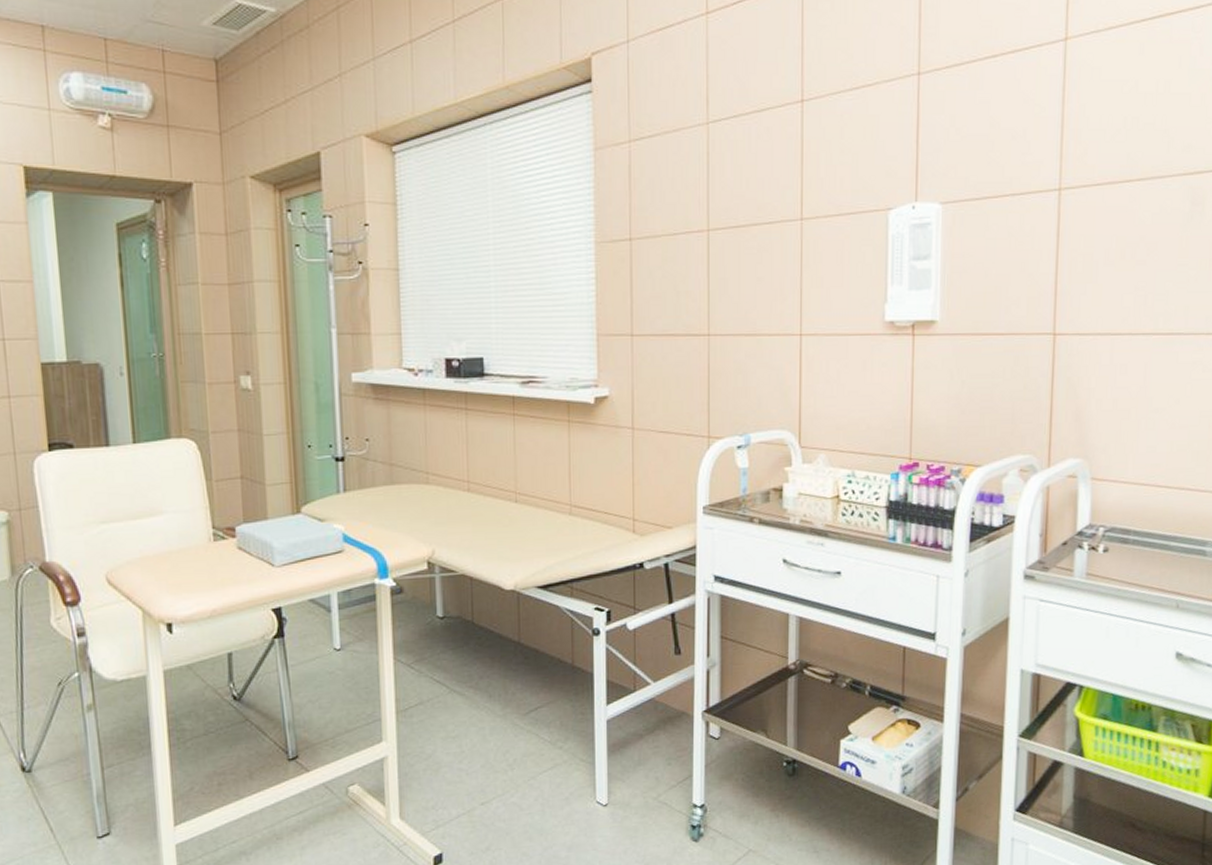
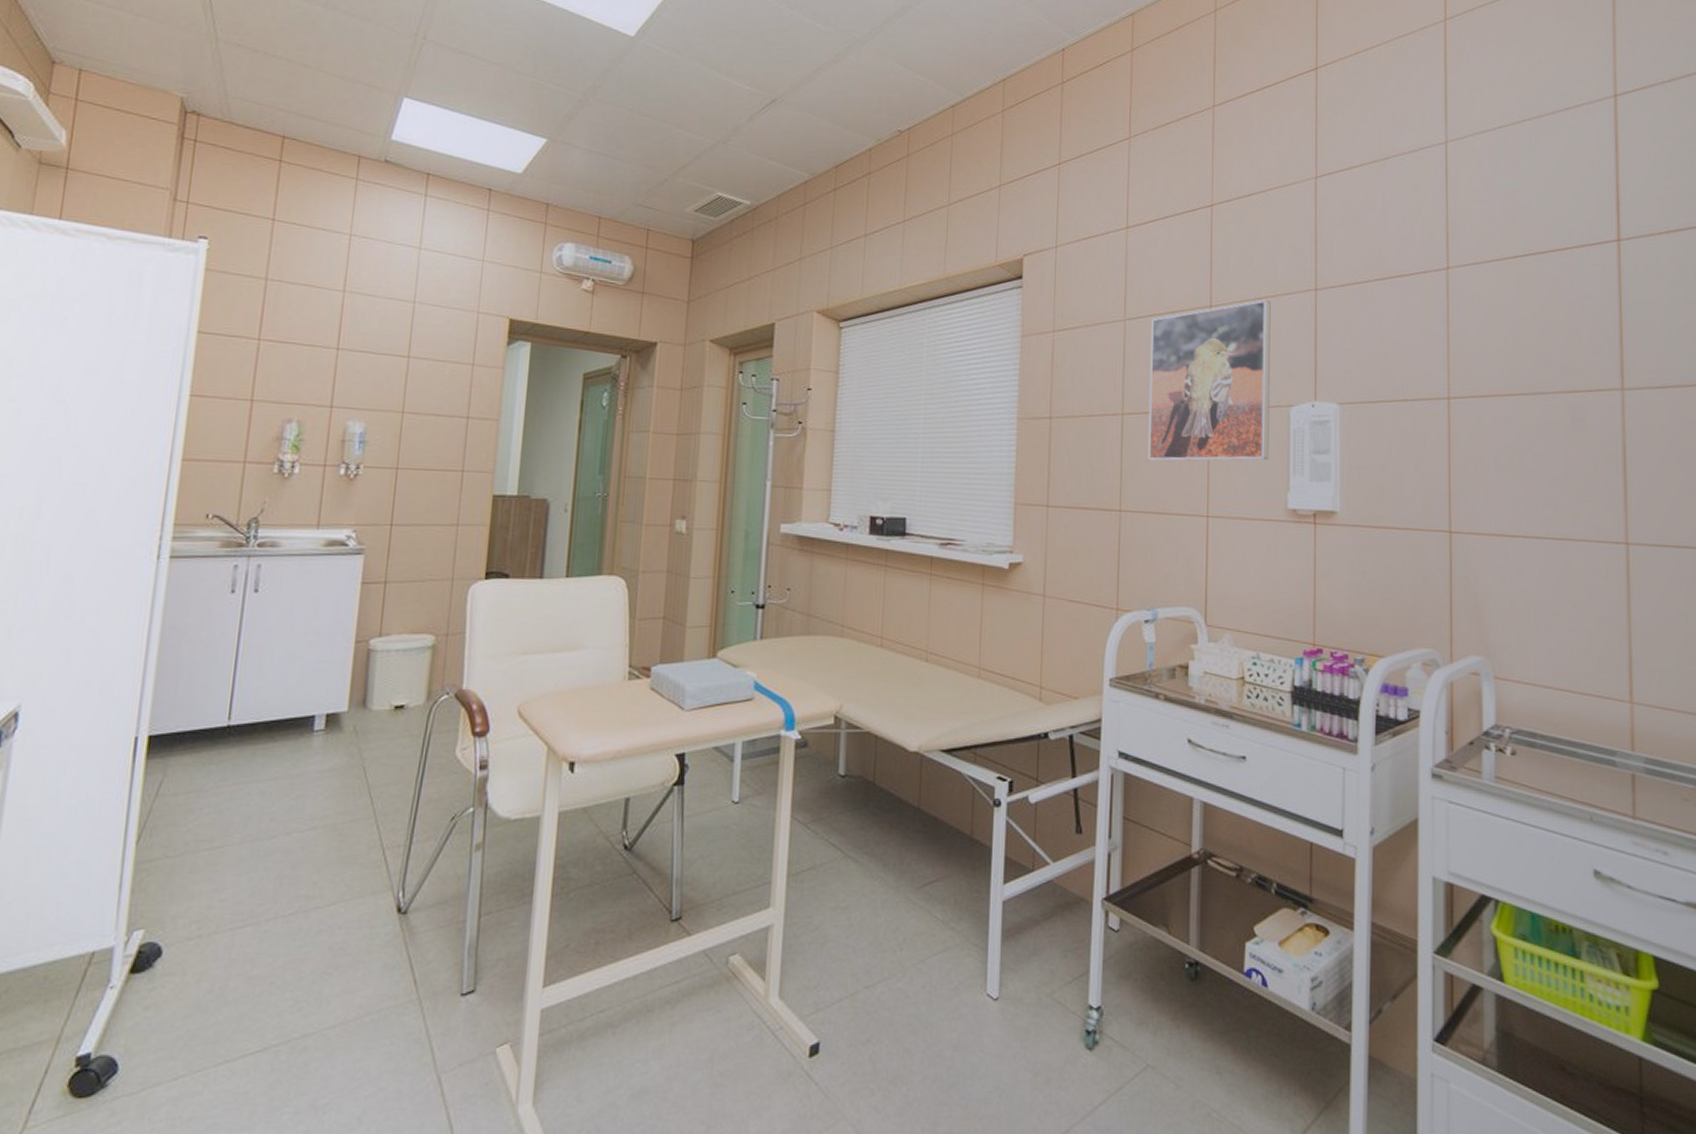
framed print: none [736,89,869,279] -> present [1147,299,1271,461]

